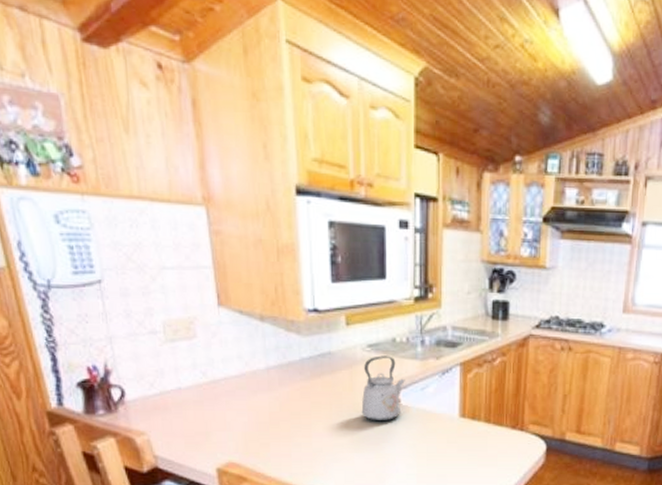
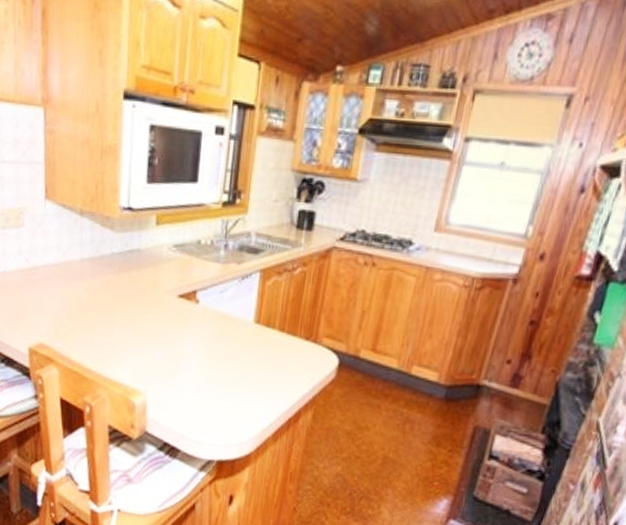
kettle: present [361,355,405,422] -> none [161,256,206,320]

